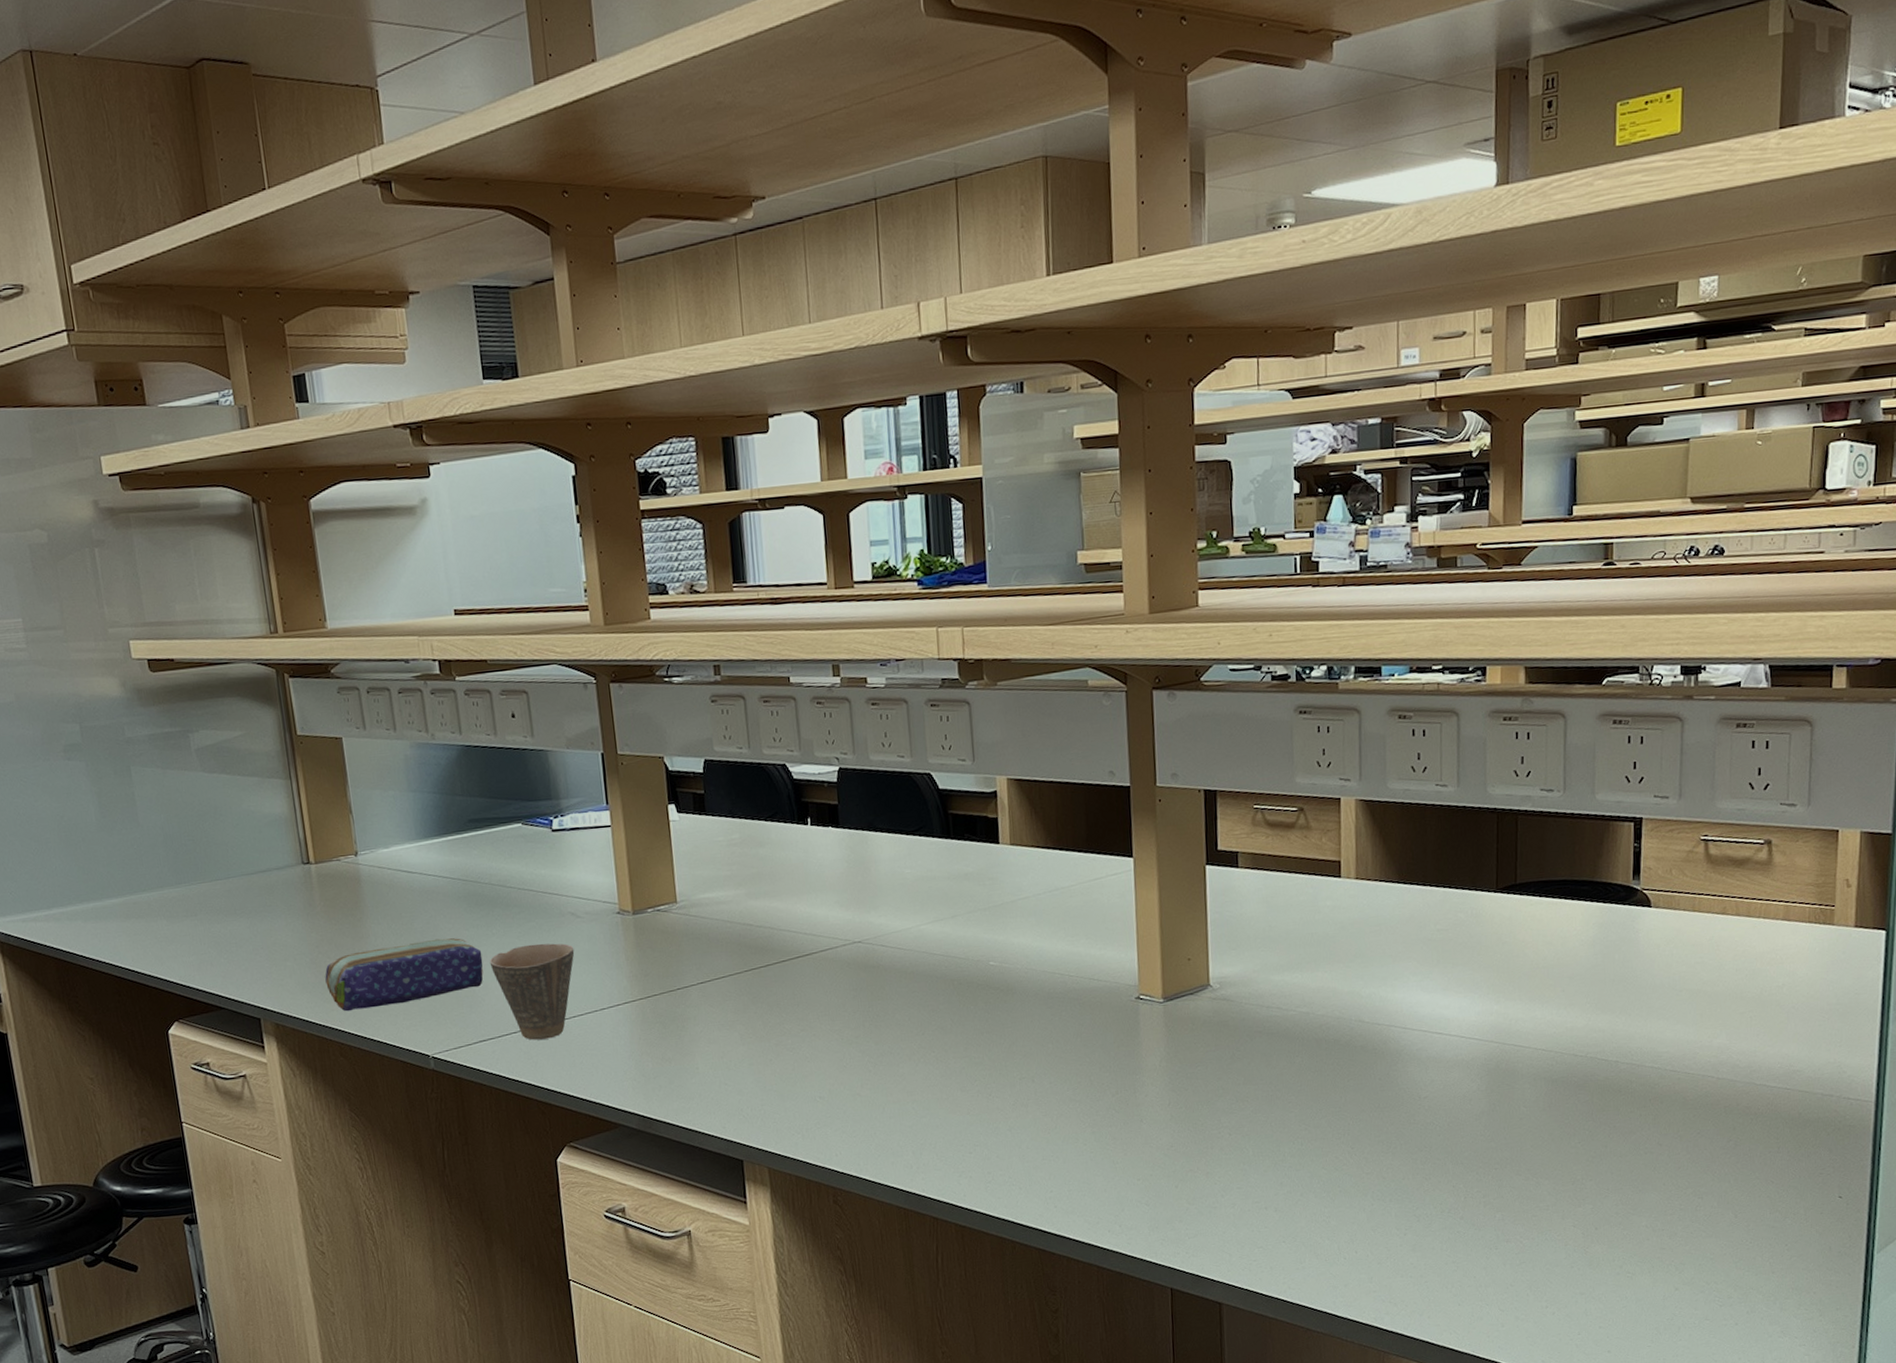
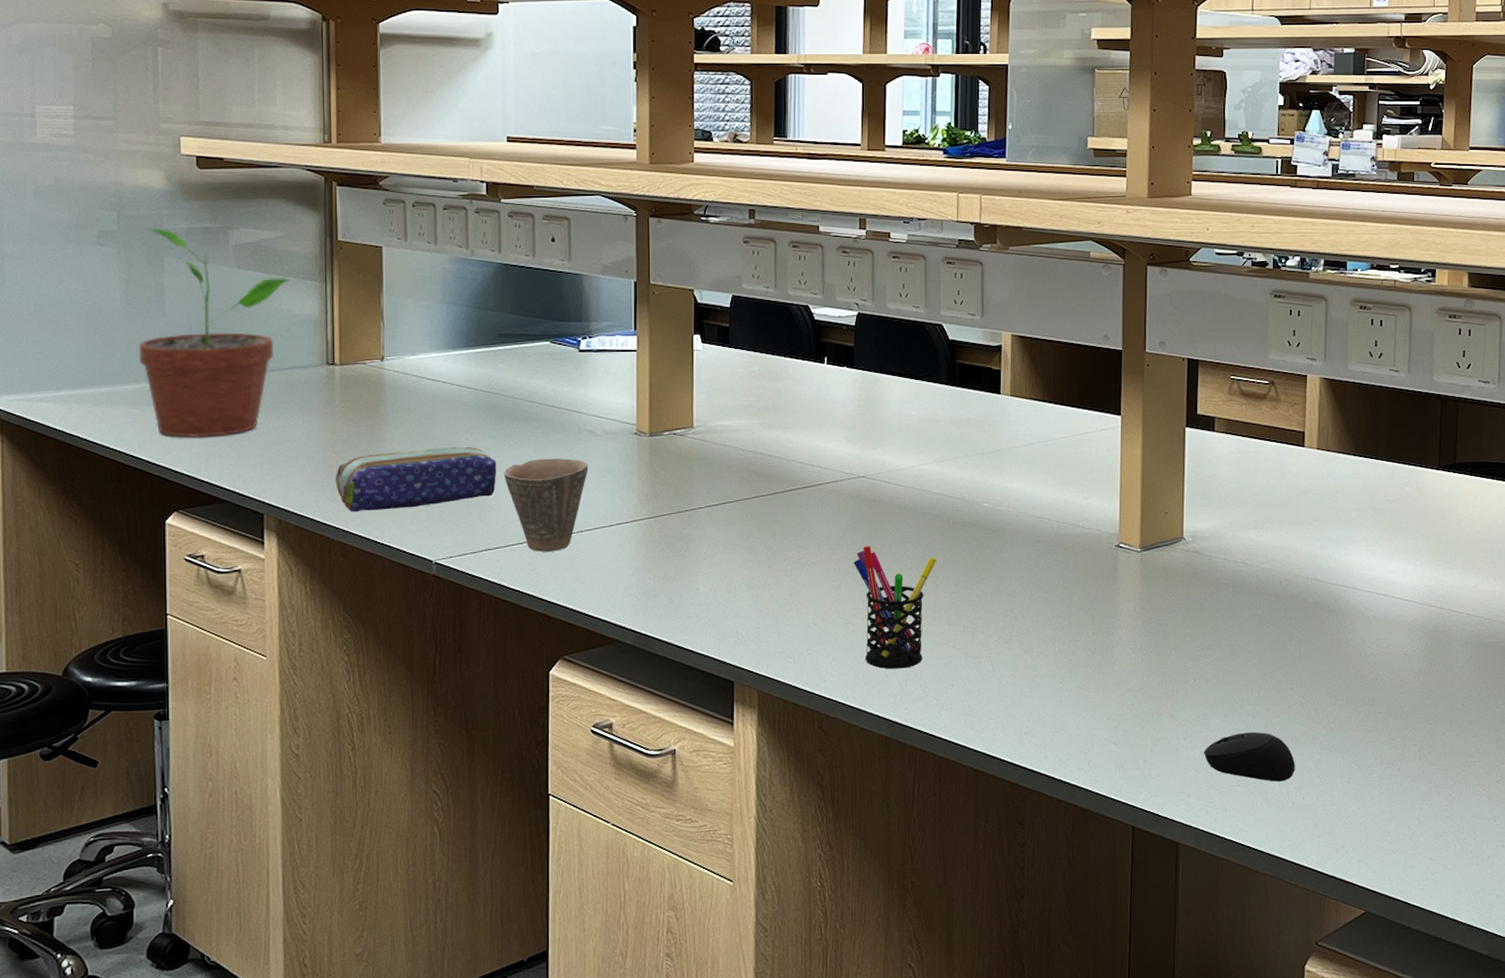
potted plant: none [109,737,256,947] -> present [138,227,290,438]
pen holder: none [856,1013,944,1140] -> present [853,545,936,669]
computer mouse: none [1244,1185,1346,1237] -> present [1204,731,1295,782]

